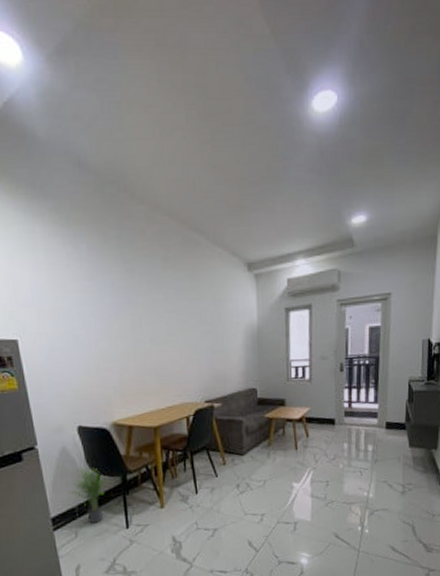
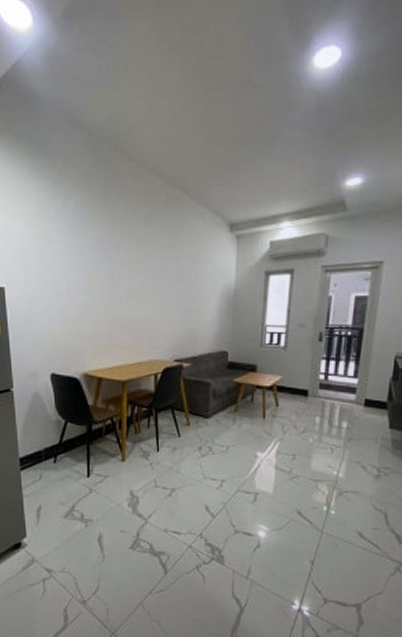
potted plant: present [67,467,107,524] -> none [36,413,74,469]

